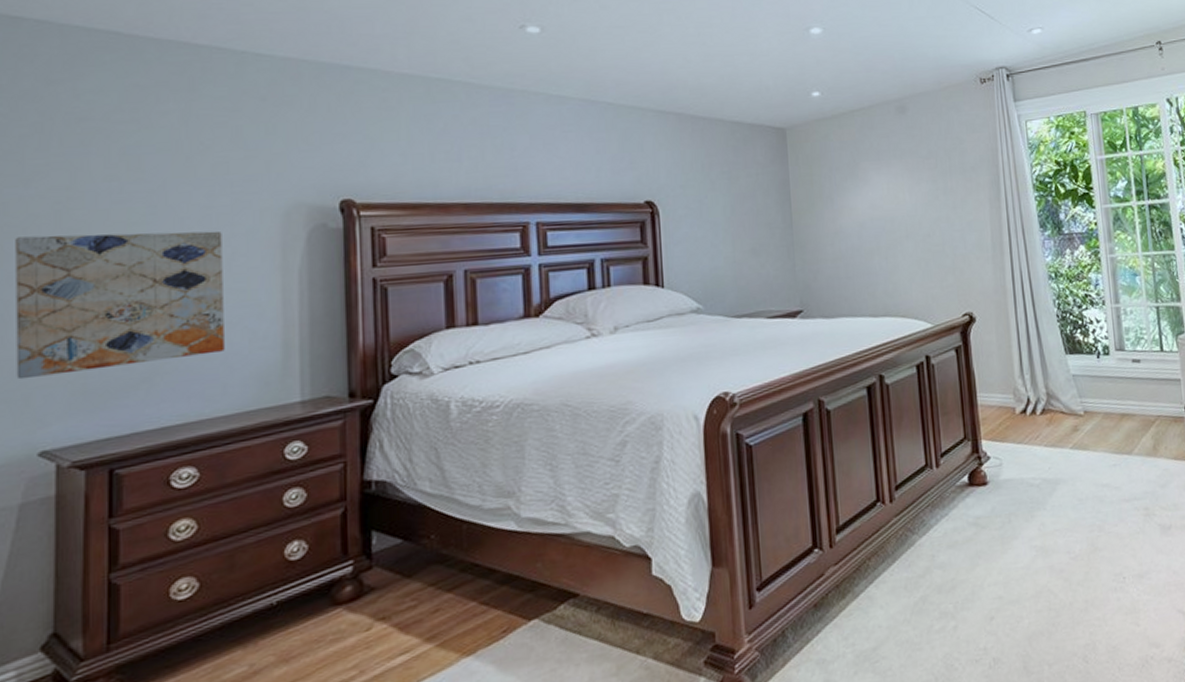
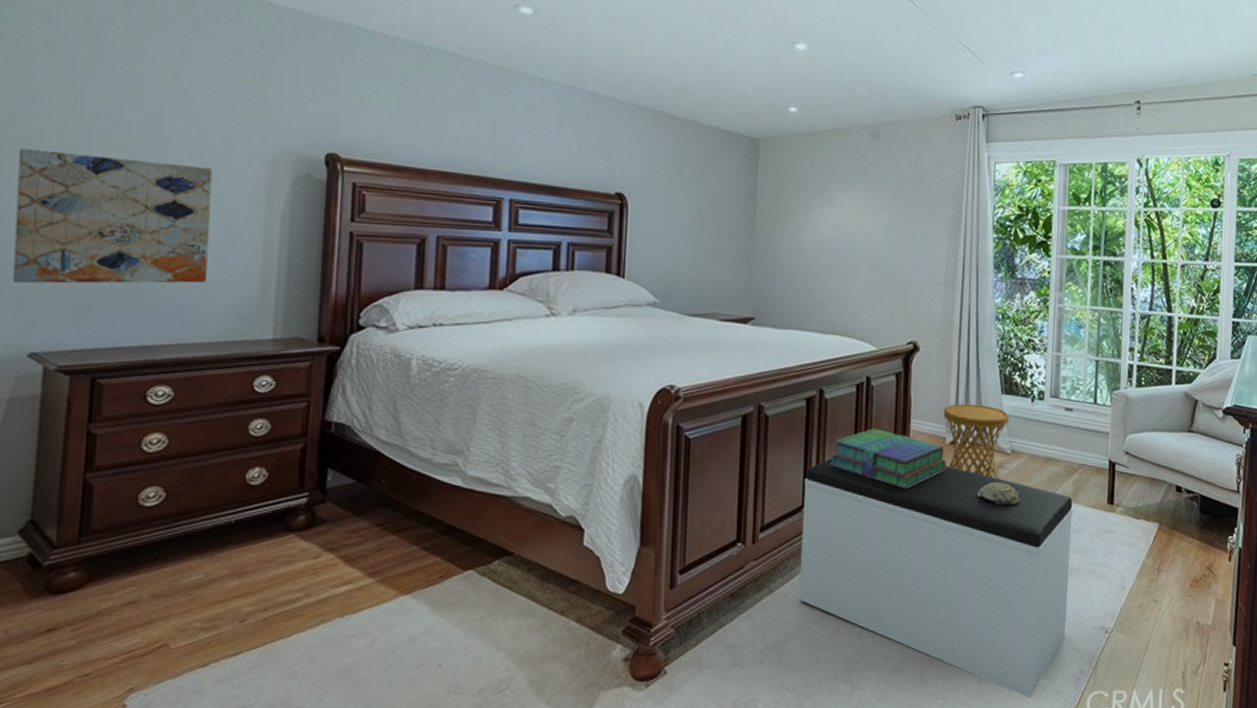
bench: none [876,436,1168,671] -> present [798,458,1074,697]
stack of books: none [898,407,1020,468] -> present [829,428,947,489]
side table: none [1009,368,1077,444] -> present [944,404,1009,480]
decorative bowl: none [1054,446,1102,471] -> present [976,482,1021,505]

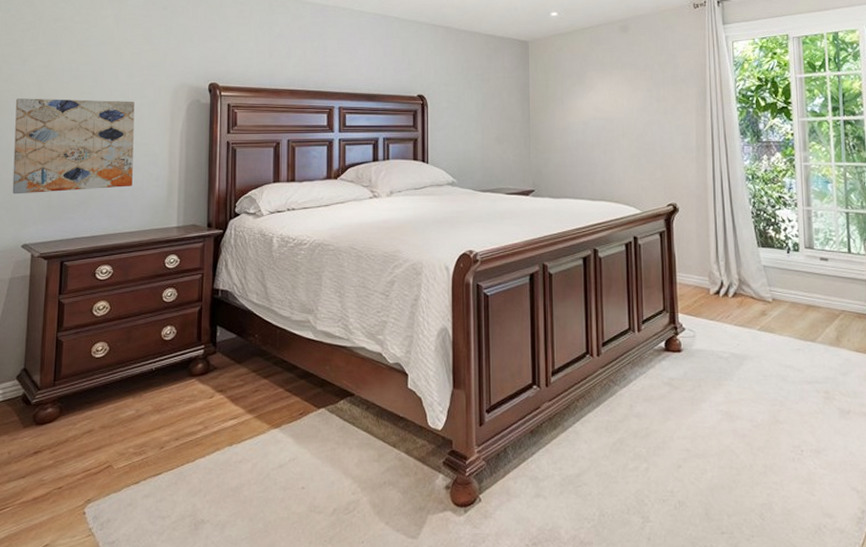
bench: present [798,458,1074,697] -> none [587,310,843,535]
stack of books: present [829,428,947,489] -> none [607,281,713,337]
side table: present [944,404,1009,480] -> none [706,258,767,326]
decorative bowl: present [976,482,1021,505] -> none [743,329,786,350]

